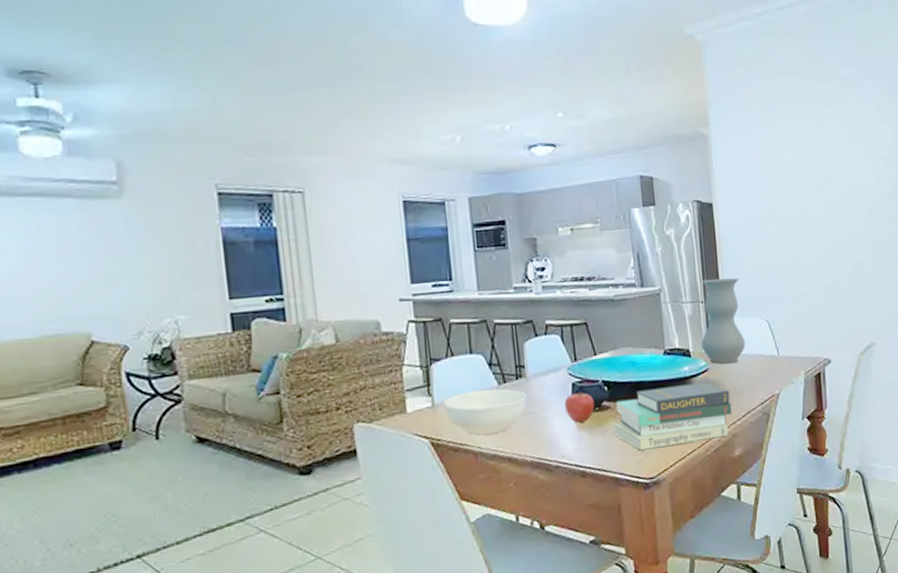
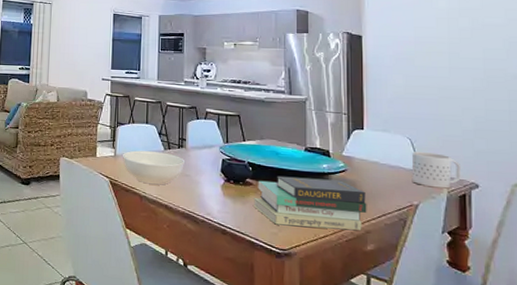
fruit: present [564,391,595,423] -> none [214,167,240,191]
vase: present [700,278,746,365] -> none [341,96,386,170]
mug: none [770,332,816,372] -> present [411,151,462,189]

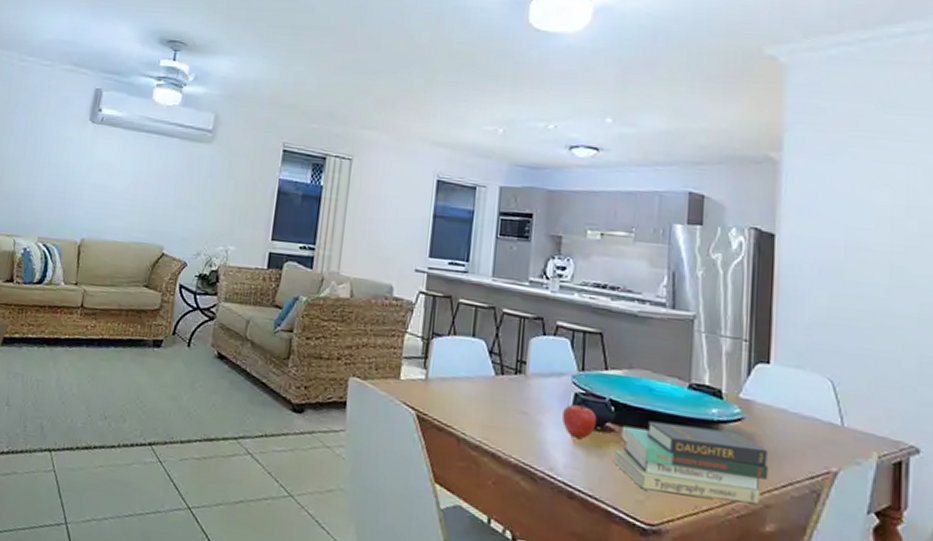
bowl: present [122,150,186,185] -> none [435,373,524,425]
fruit: none [214,167,240,191] -> present [561,404,598,439]
mug: present [411,151,462,189] -> none [830,398,899,453]

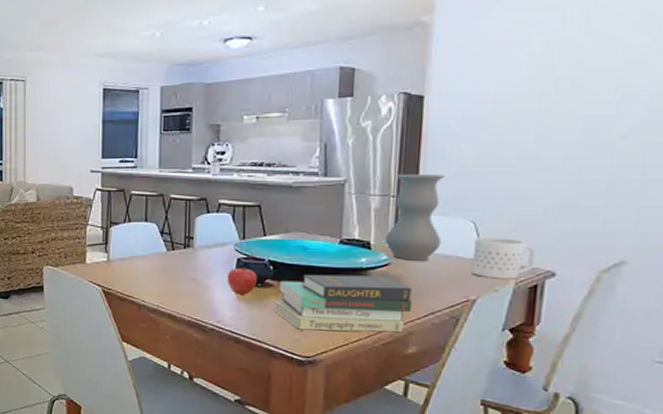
vase: none [737,315,799,421] -> present [384,173,445,262]
mug: none [830,398,899,453] -> present [471,237,537,279]

